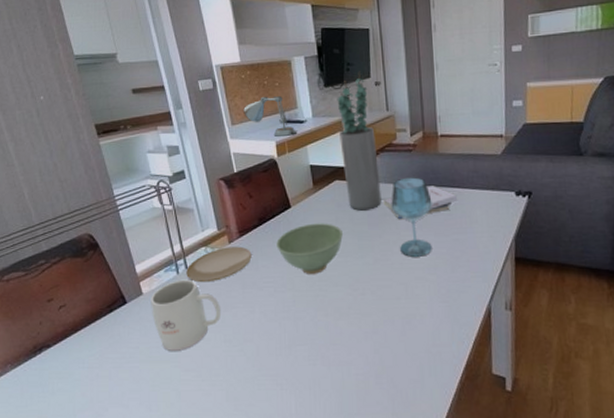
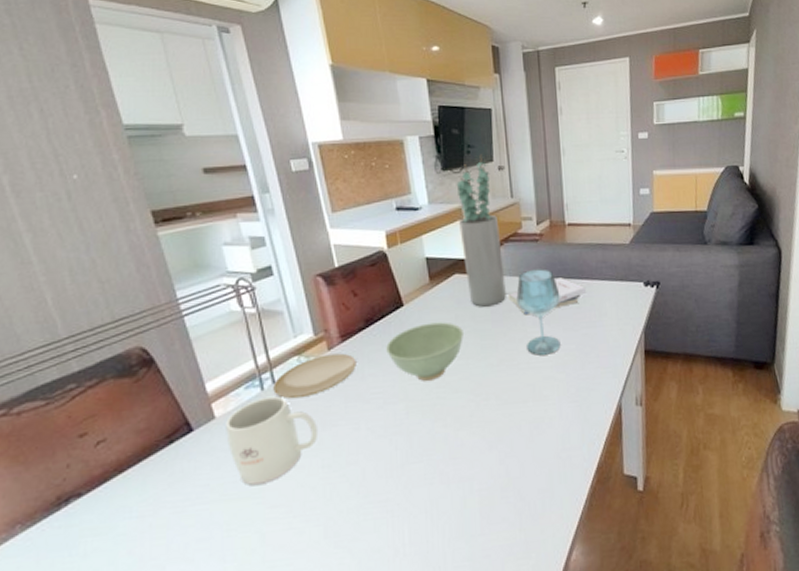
desk lamp: present [243,95,298,137] -> none [346,179,411,225]

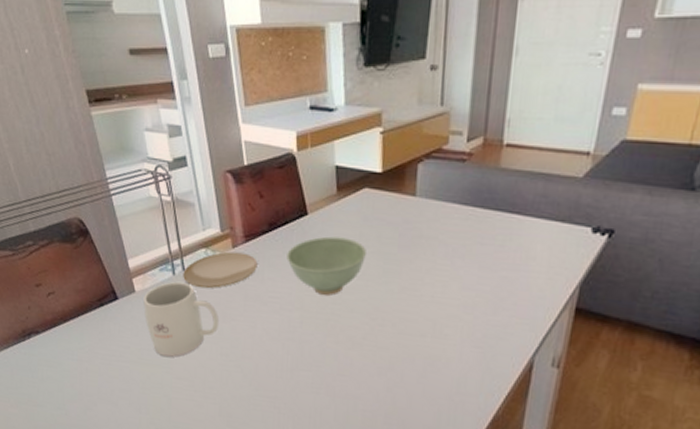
vase: present [456,154,506,307] -> none [375,48,422,229]
books: present [507,278,586,316] -> none [420,208,515,245]
wine glass: present [516,269,561,355] -> none [429,194,482,292]

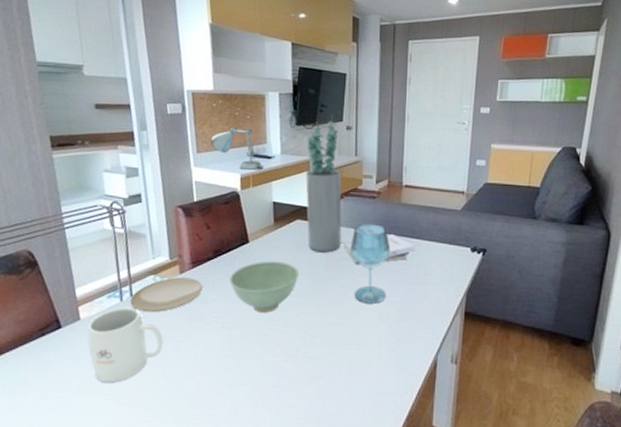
desk lamp: none [260,72,325,126] -> present [210,127,264,170]
vase: none [375,48,422,229] -> present [305,114,342,253]
books: none [420,208,515,245] -> present [342,234,415,265]
wine glass: none [429,194,482,292] -> present [350,223,391,304]

